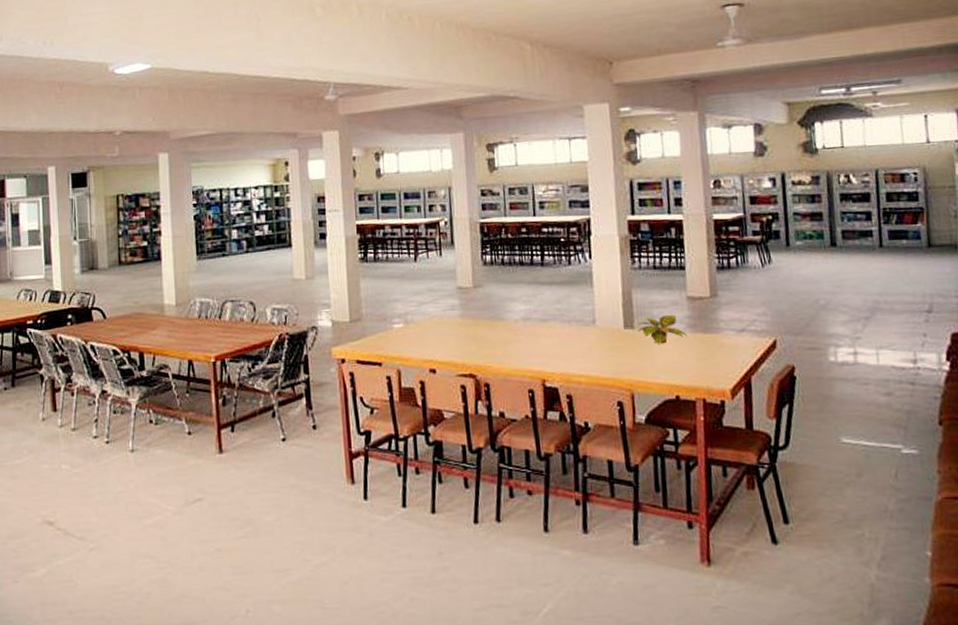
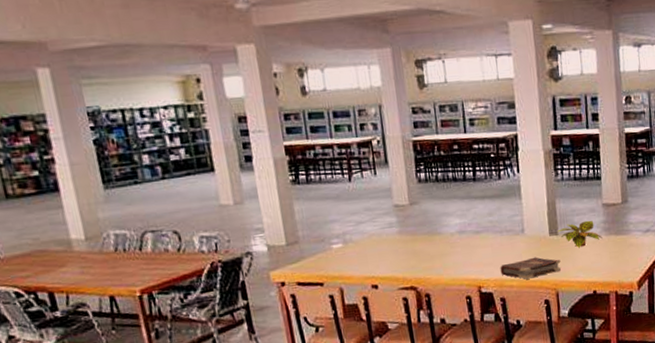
book: none [567,351,638,376] -> present [500,257,562,279]

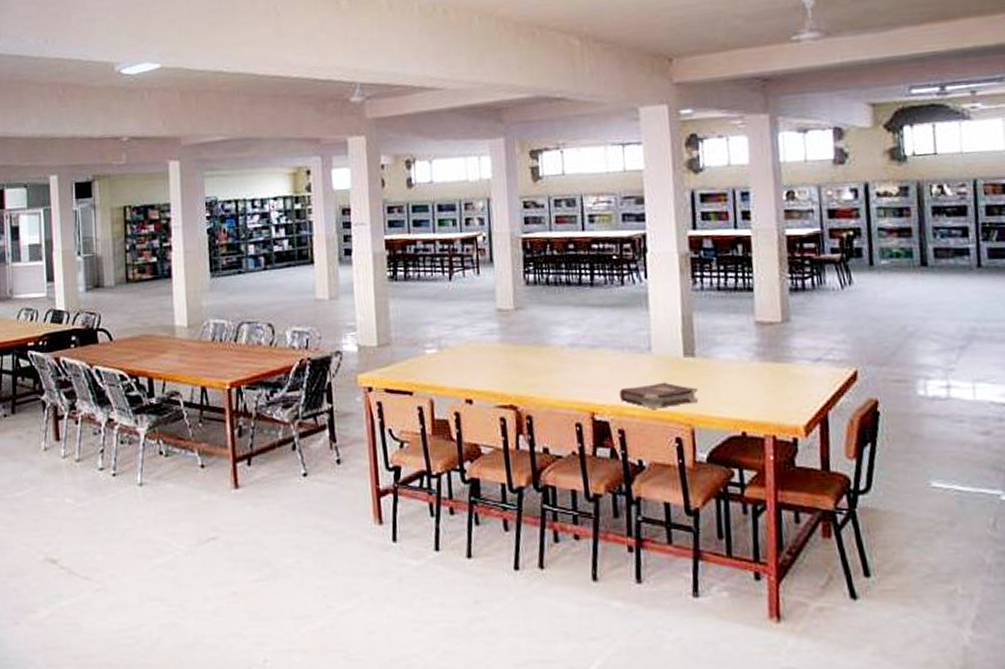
plant: present [557,220,603,248] -> none [694,341,756,374]

